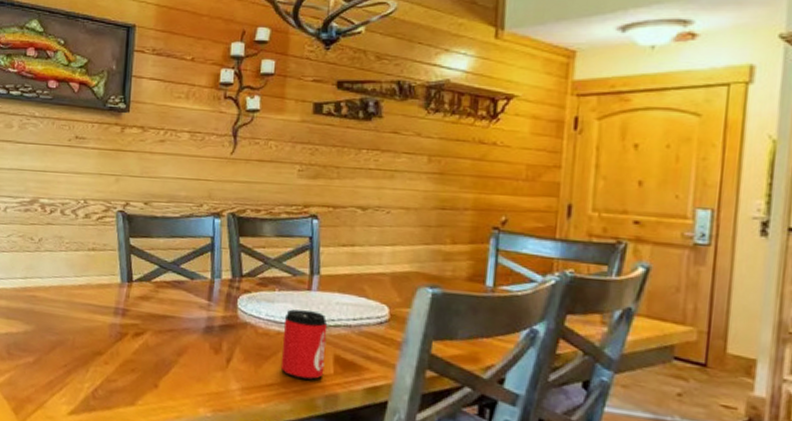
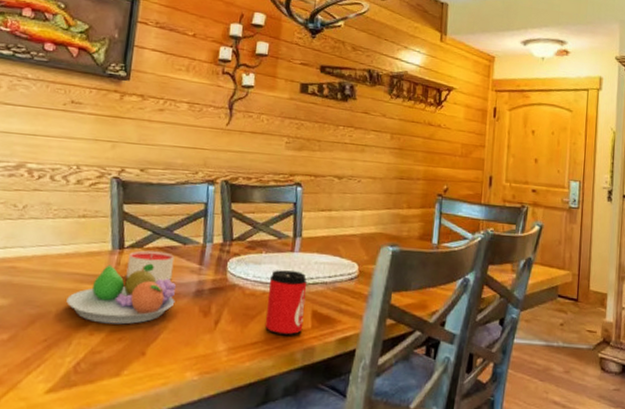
fruit bowl: none [82,297,185,356] -> present [66,263,176,325]
candle: none [136,284,183,317] -> present [126,250,175,283]

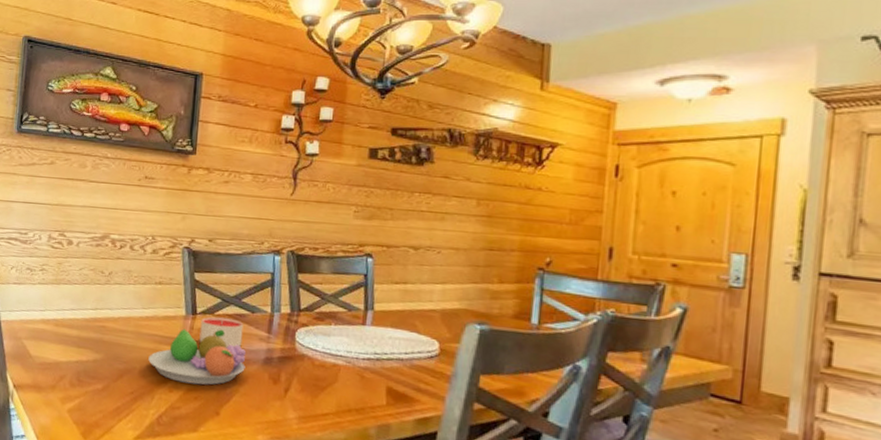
can: present [265,270,308,336] -> none [336,342,381,411]

